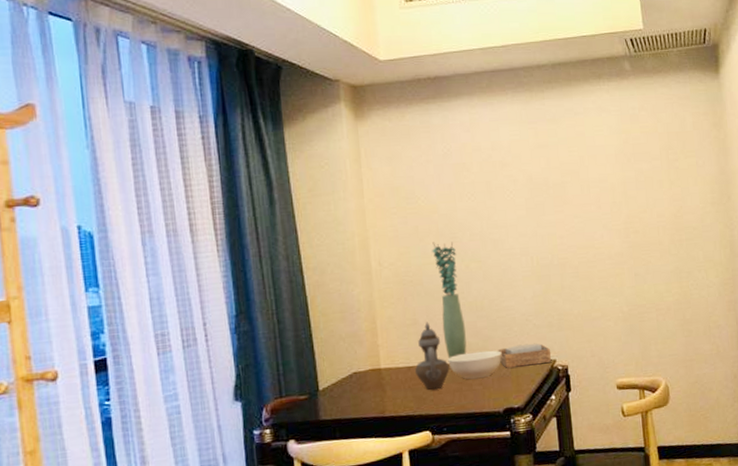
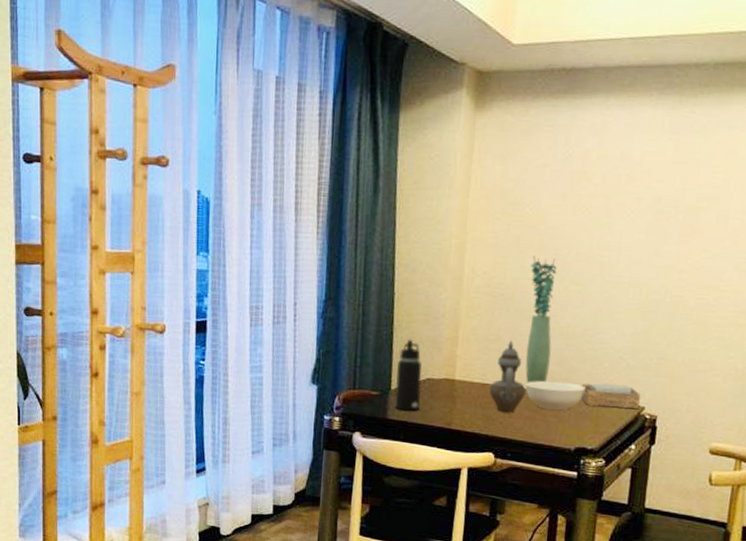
water bottle: none [321,338,351,410] -> present [394,339,422,412]

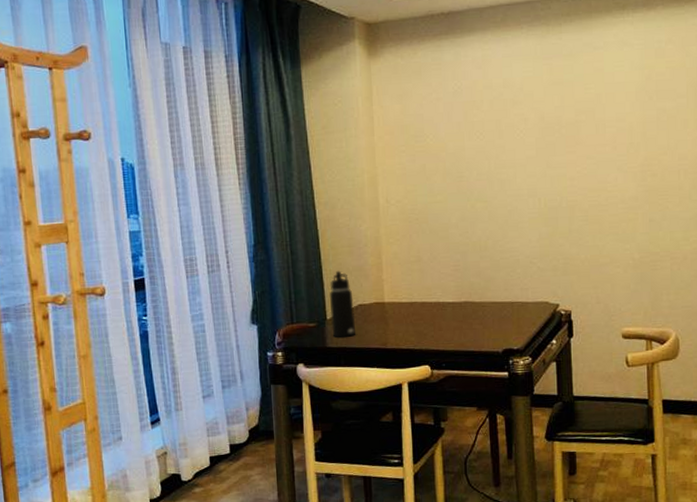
teapot: present [489,340,526,412] -> none [417,259,451,326]
vase: present [525,256,557,383] -> none [438,180,469,296]
bowl: present [525,380,585,411] -> none [449,291,504,319]
napkin holder: present [581,383,641,410] -> none [500,286,555,311]

